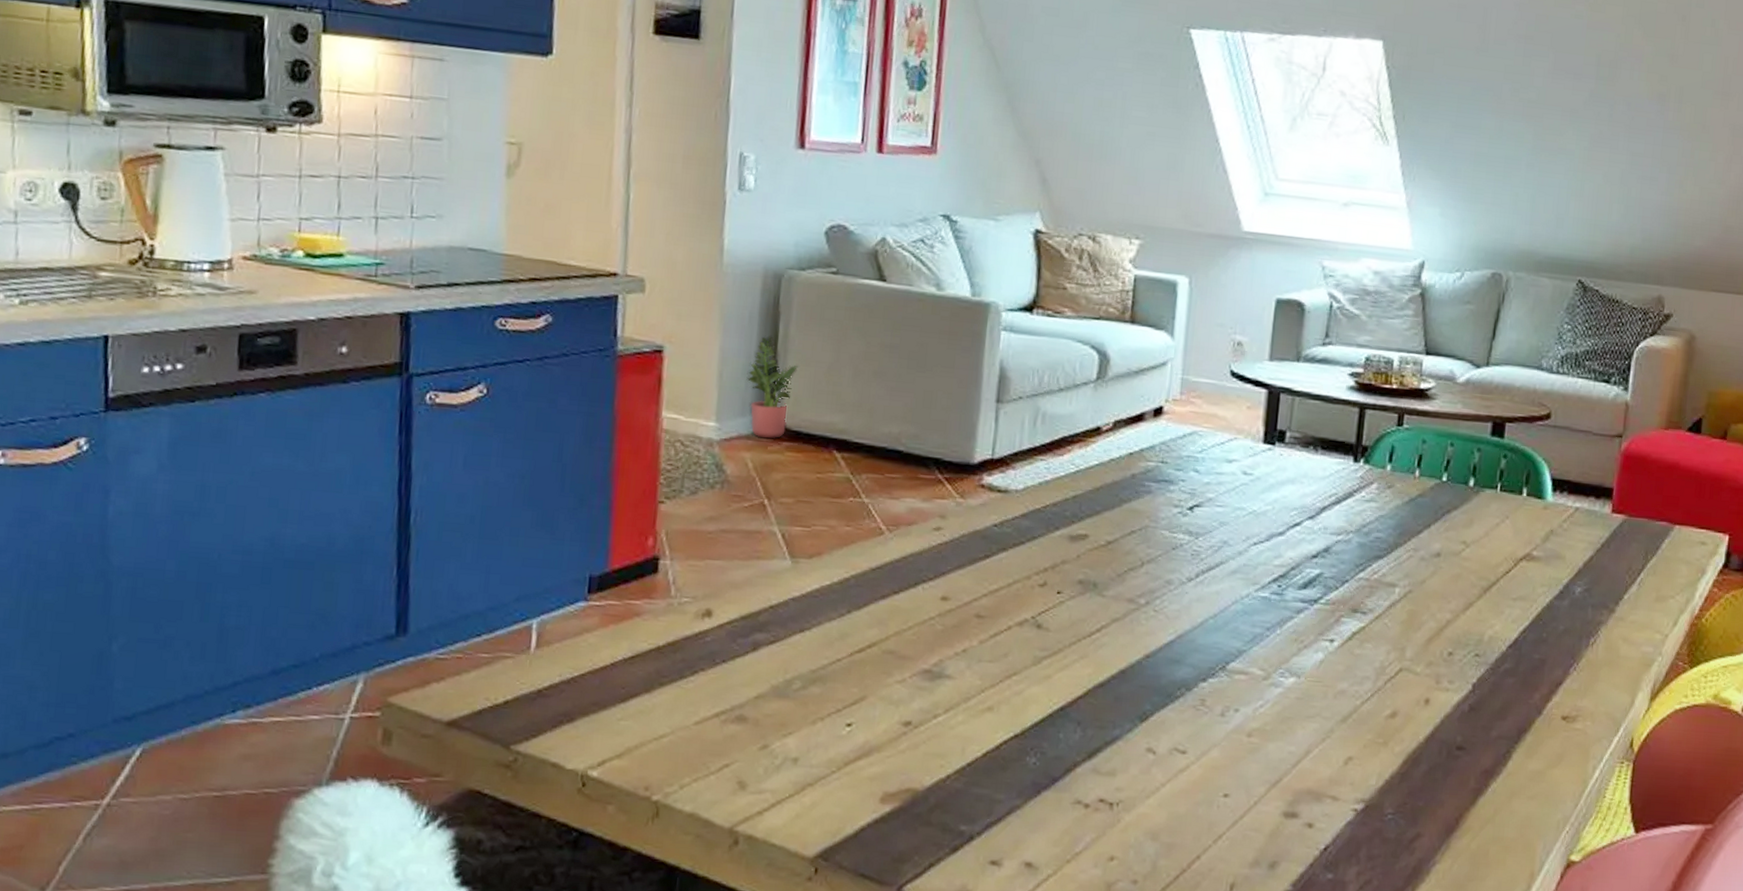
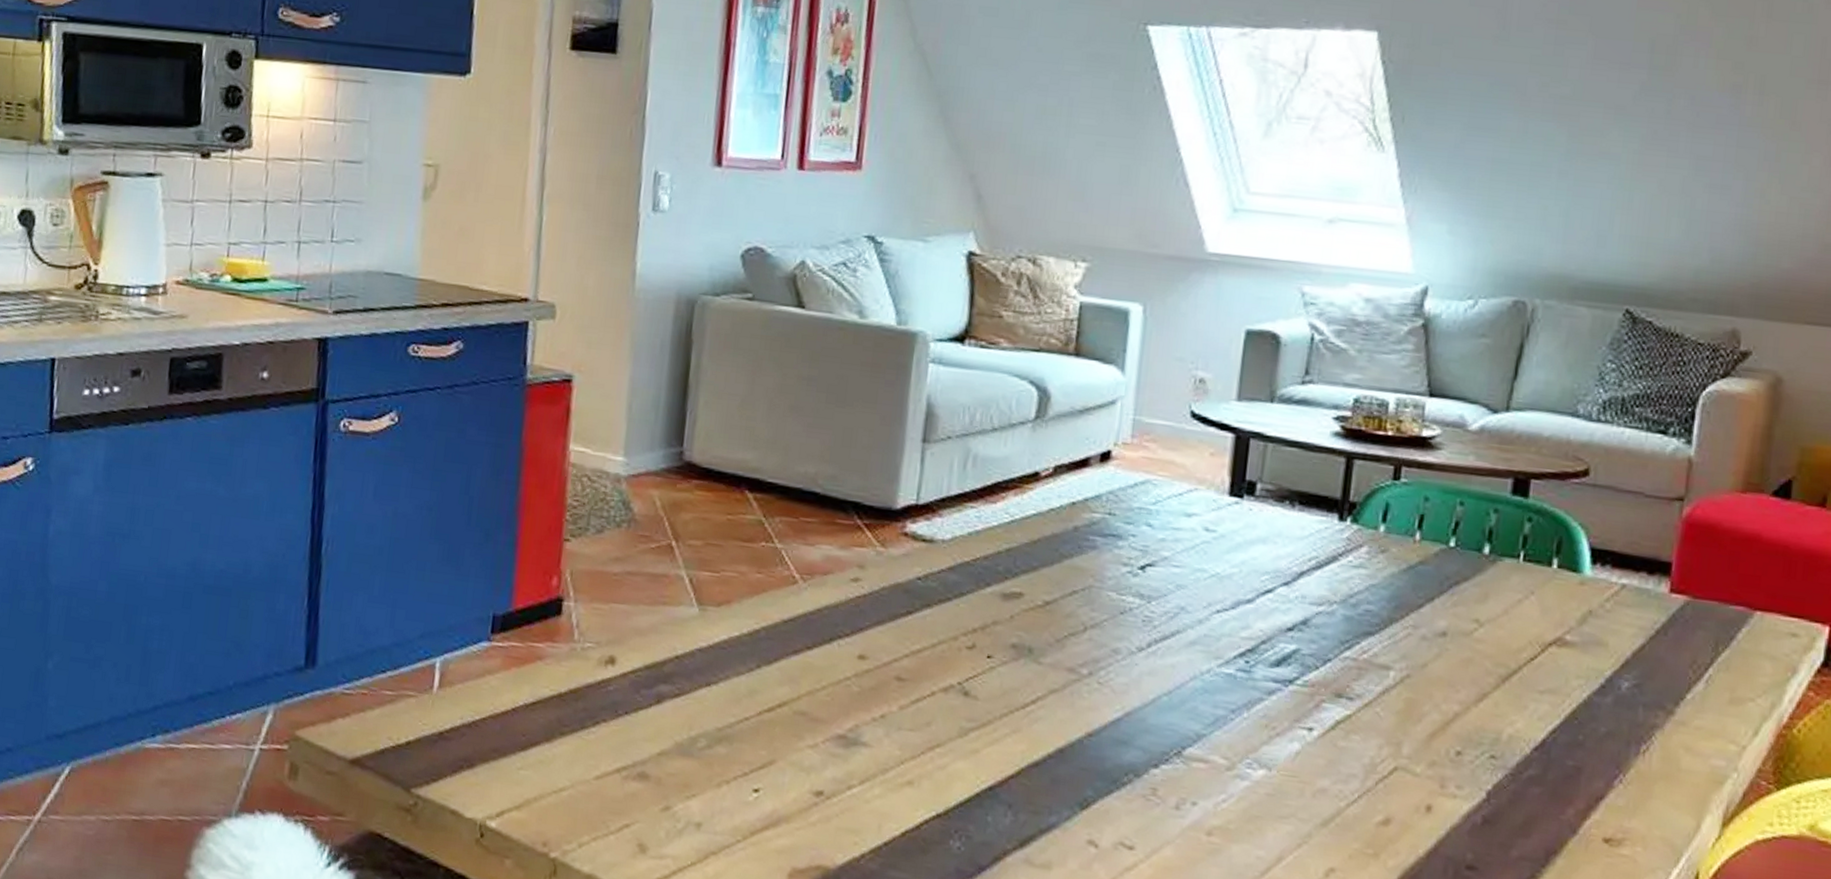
potted plant: present [747,337,798,439] -> none [657,367,710,476]

